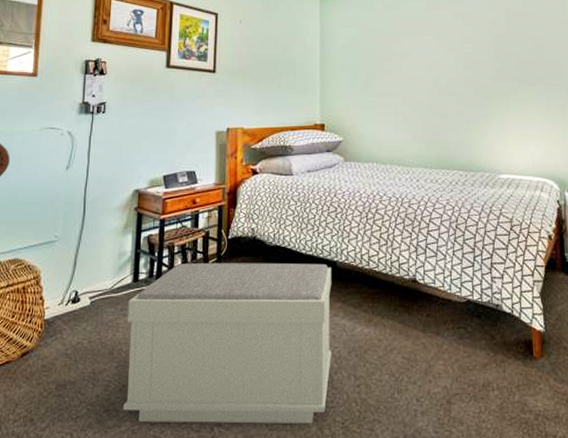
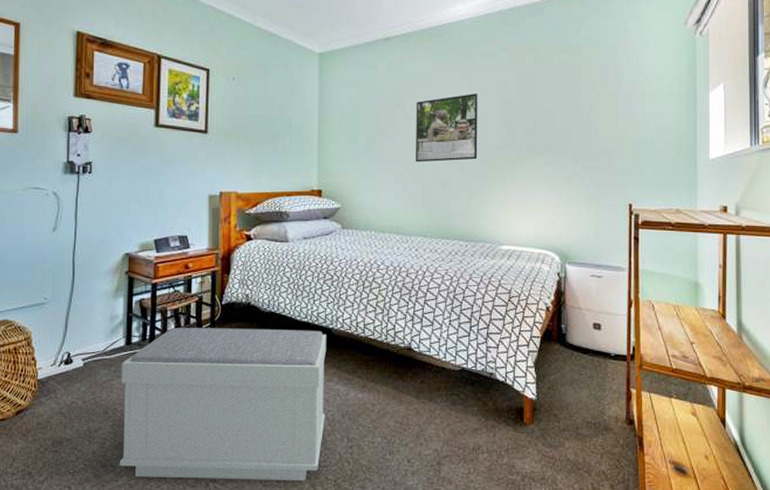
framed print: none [412,30,473,96] -> present [416,93,478,163]

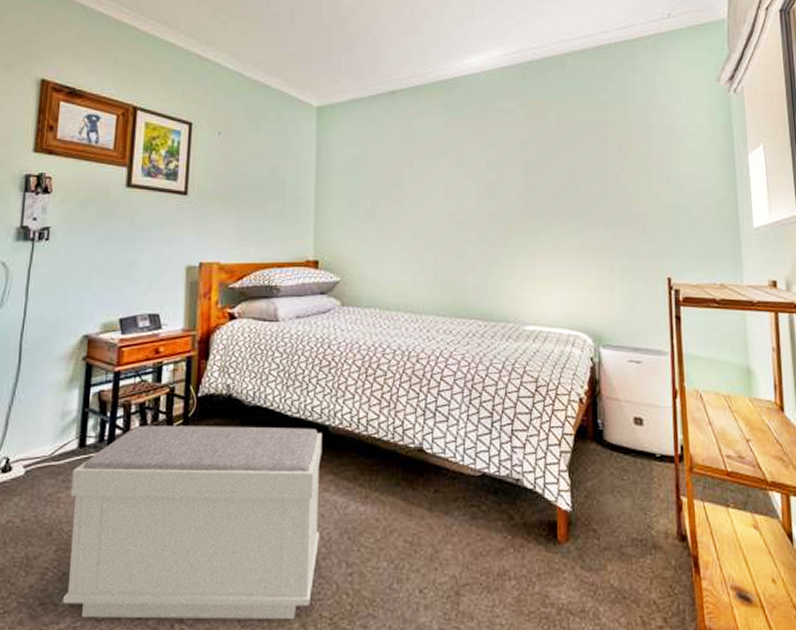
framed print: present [416,93,478,163] -> none [426,153,496,230]

